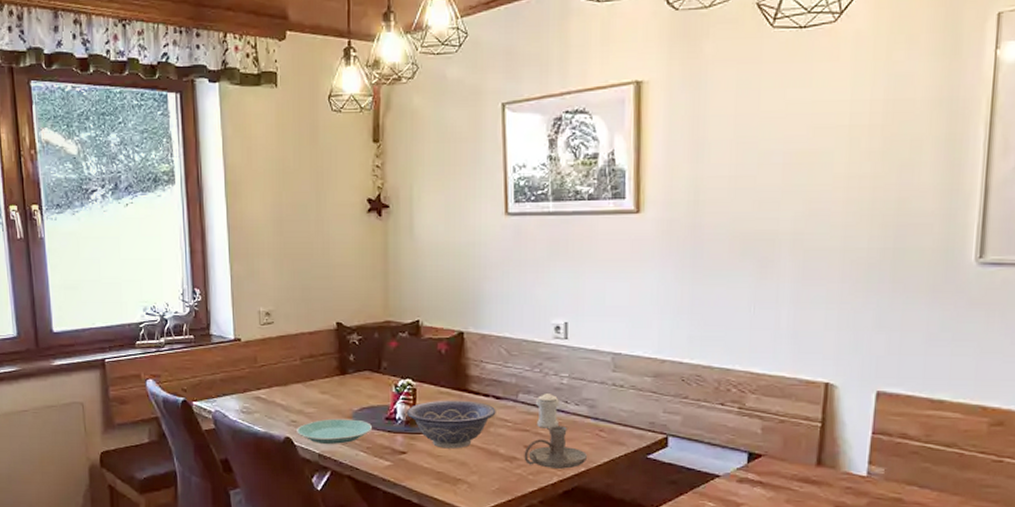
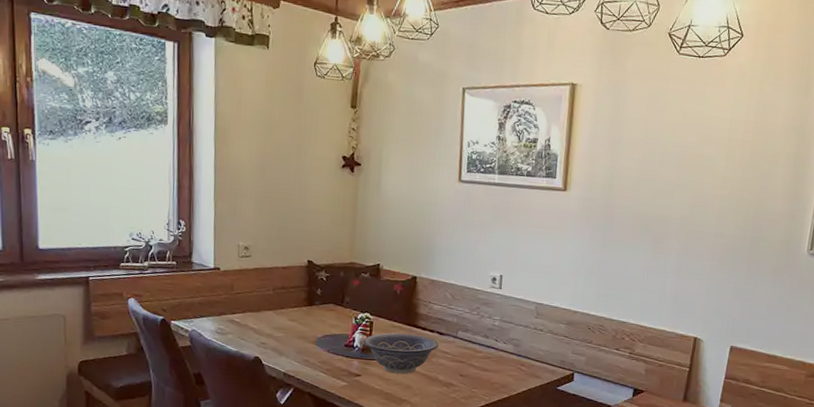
plate: present [297,418,373,444] -> none [265,343,333,365]
candle holder: present [524,426,588,469] -> none [459,359,511,395]
pepper shaker: present [536,392,559,428] -> none [471,331,491,361]

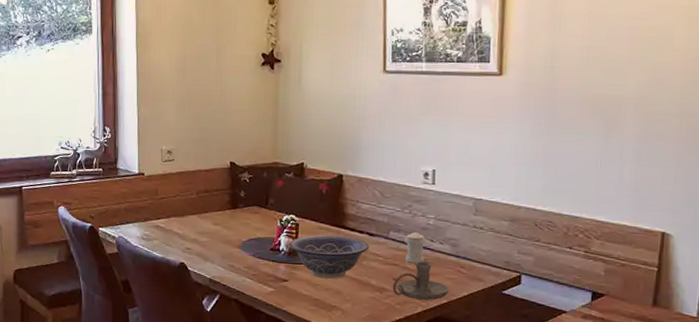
candle holder: none [459,359,511,395] -> present [392,261,450,301]
pepper shaker: none [471,331,491,361] -> present [405,231,426,264]

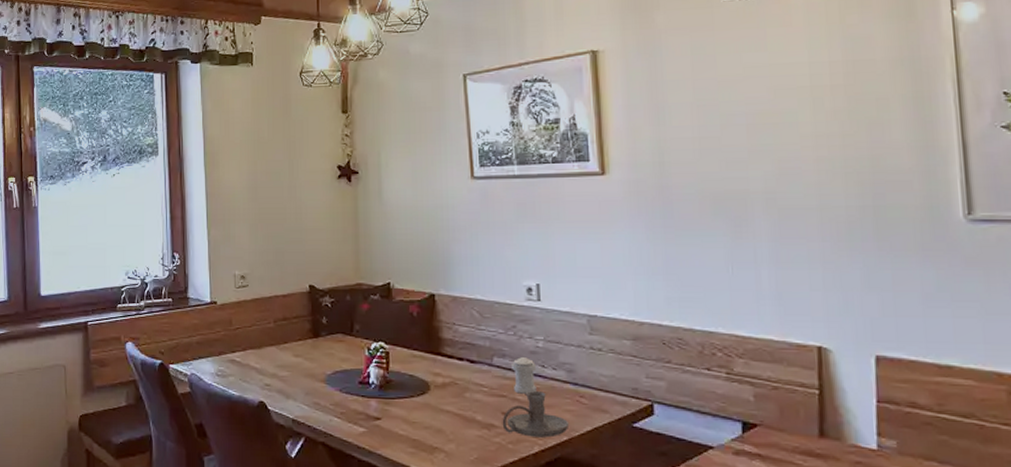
decorative bowl: present [290,234,369,279] -> none [380,363,471,415]

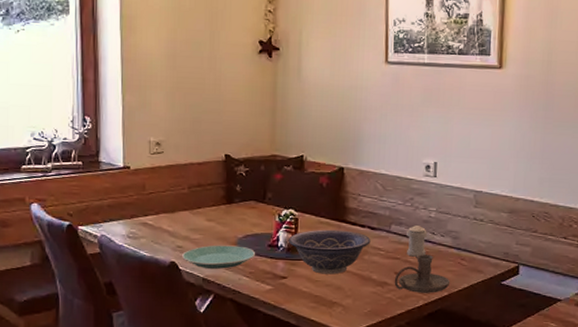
plate: none [271,382,347,409] -> present [182,245,256,269]
decorative bowl: none [380,363,471,415] -> present [289,229,371,275]

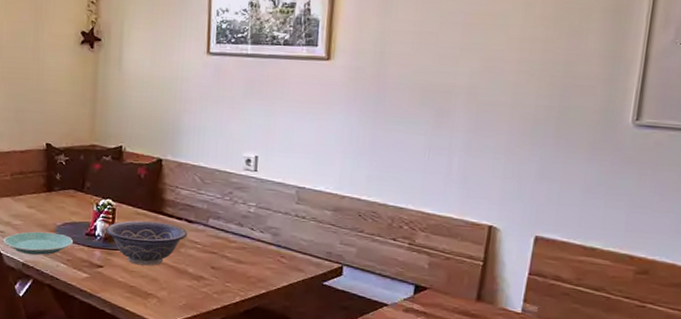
candle holder: present [394,254,451,293] -> none [210,250,269,290]
pepper shaker: present [407,224,427,257] -> none [224,219,246,252]

